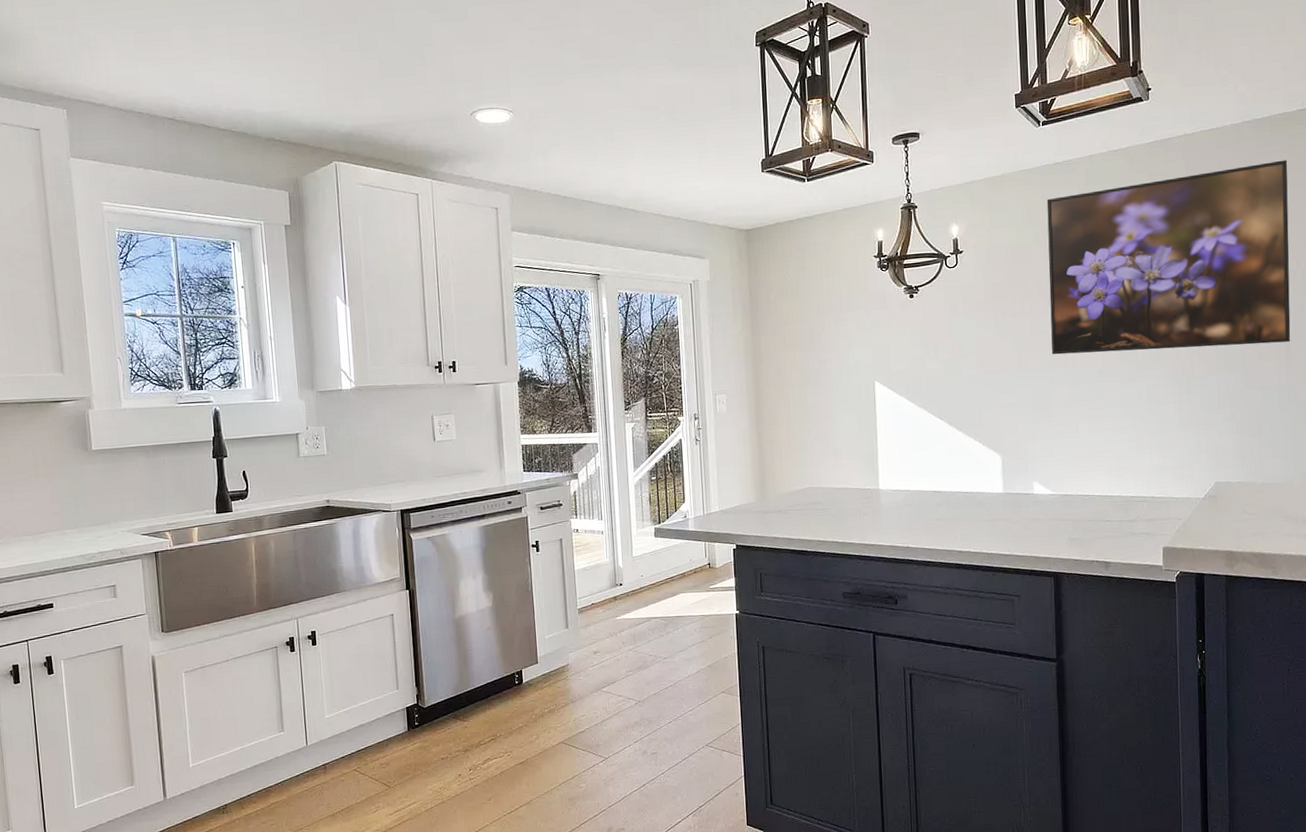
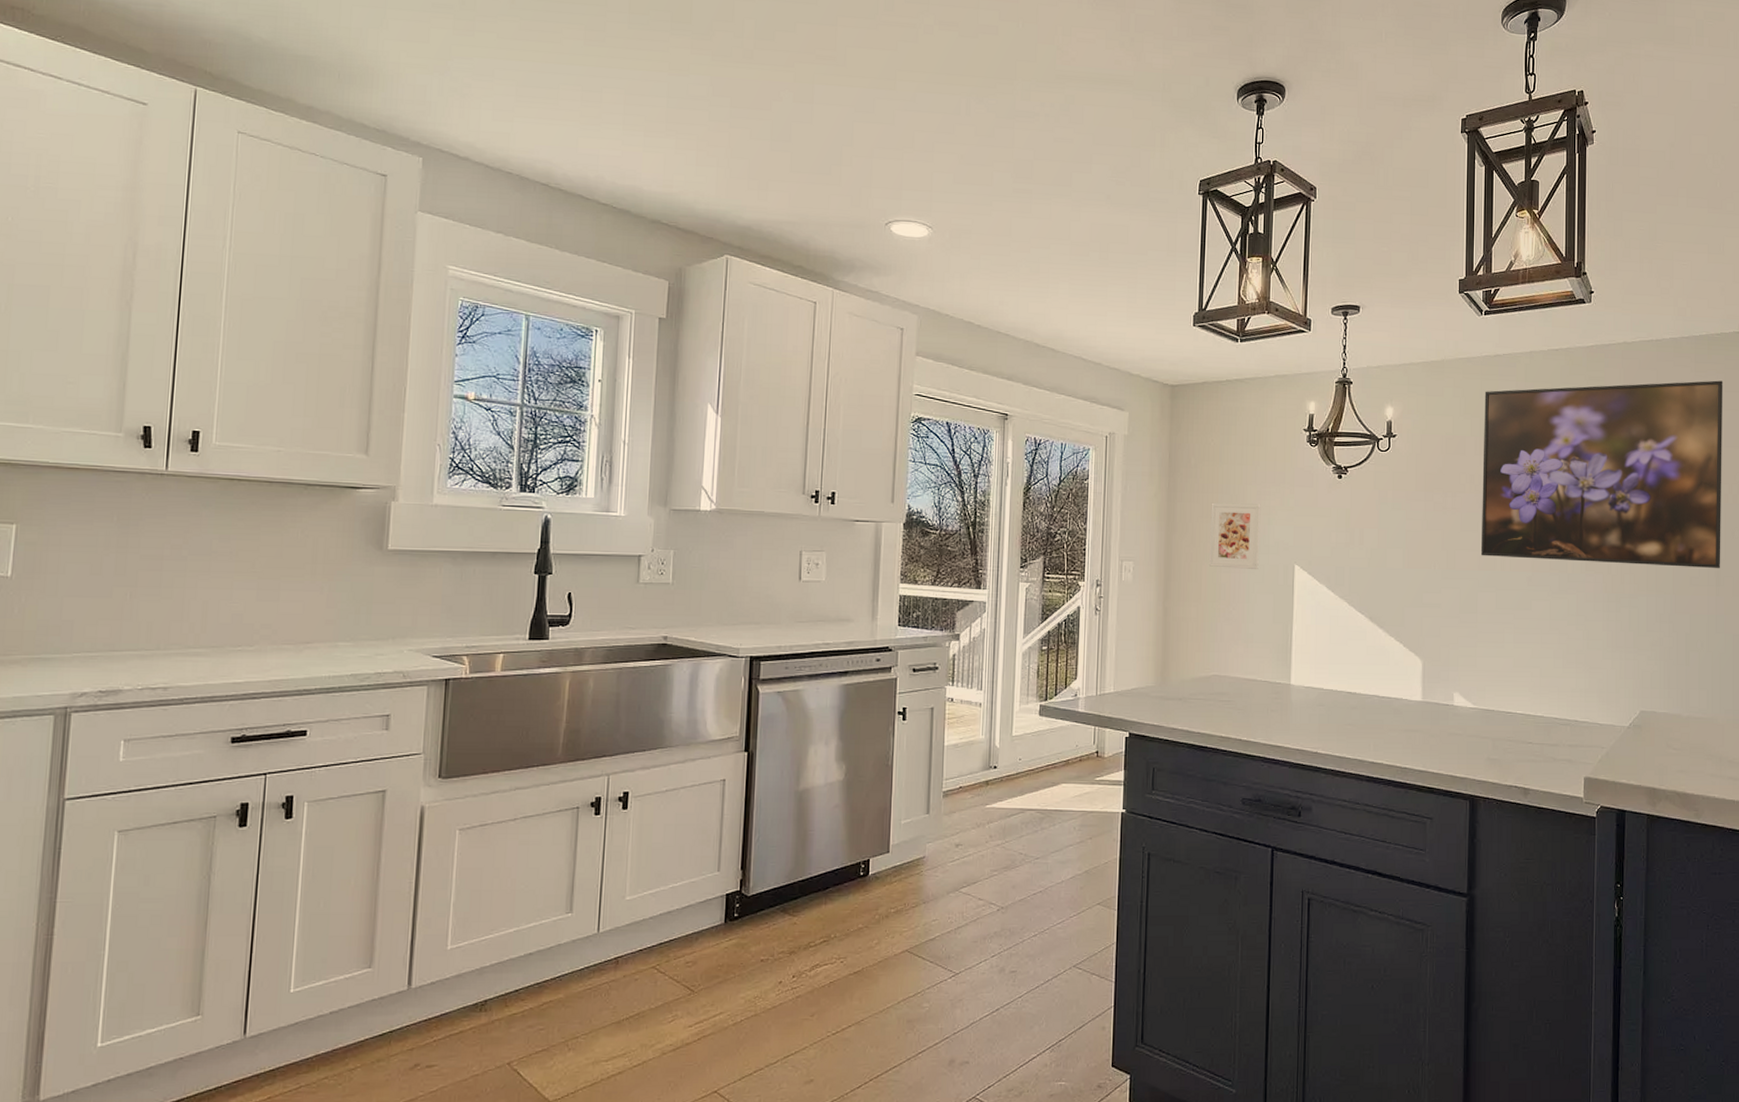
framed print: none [792,330,841,391] -> present [1208,502,1261,569]

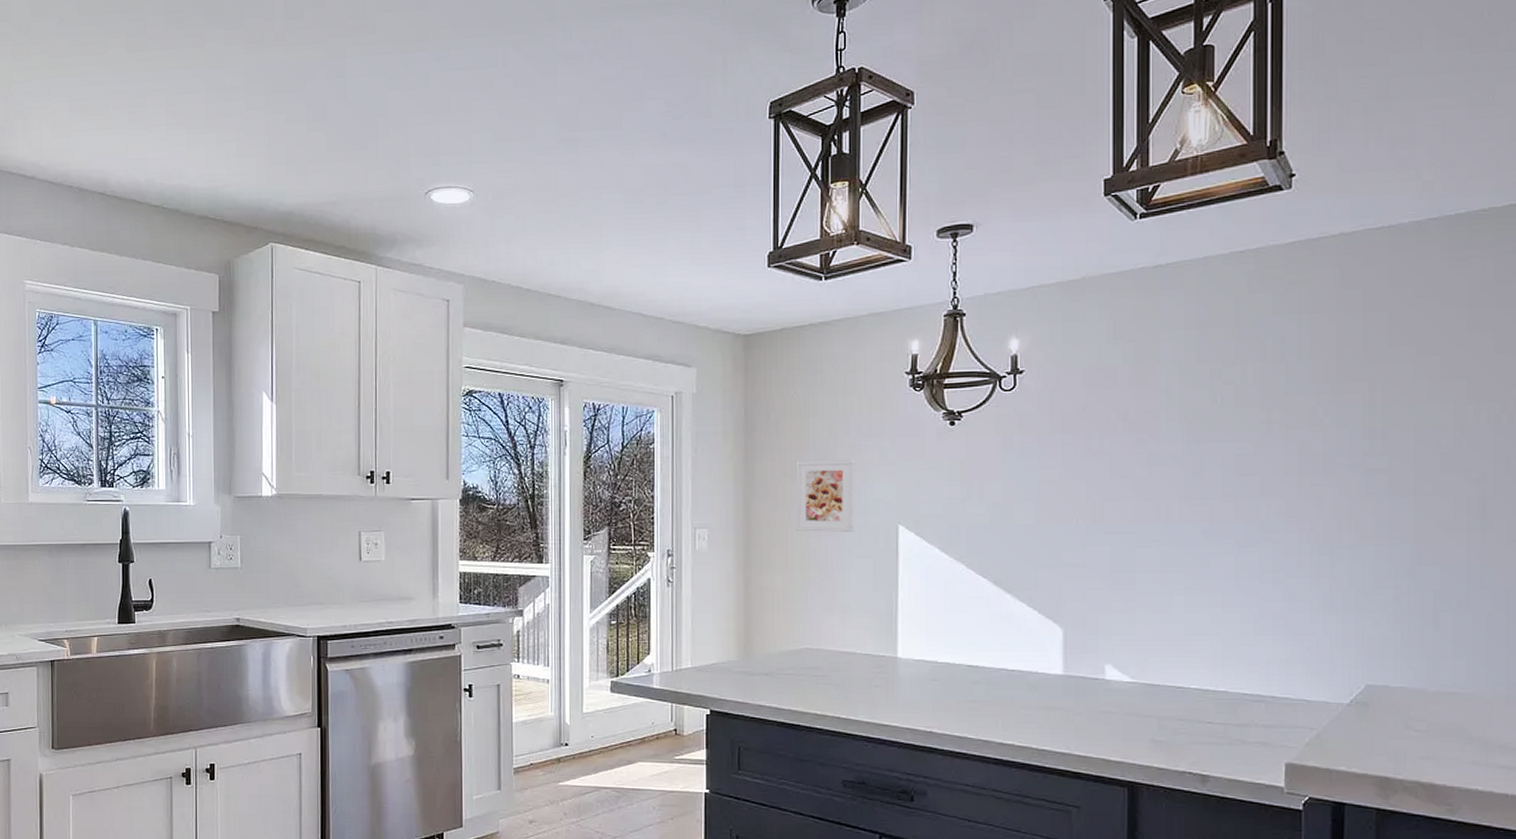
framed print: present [1480,380,1723,568] -> none [1138,269,1493,508]

